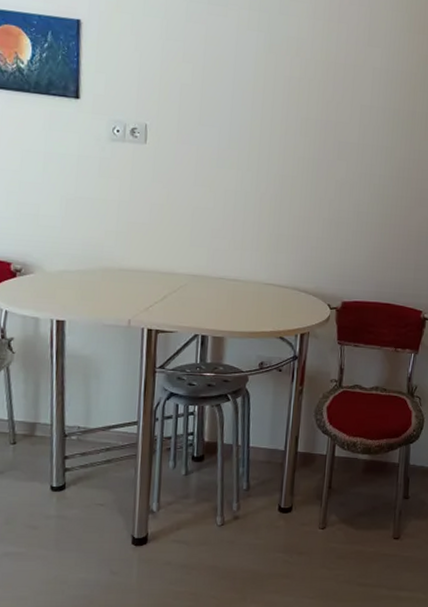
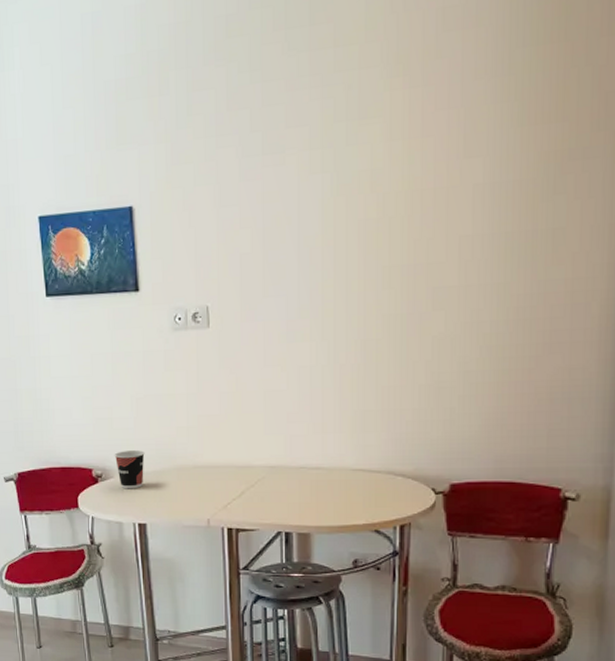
cup: none [37,248,70,286] -> present [114,450,145,489]

